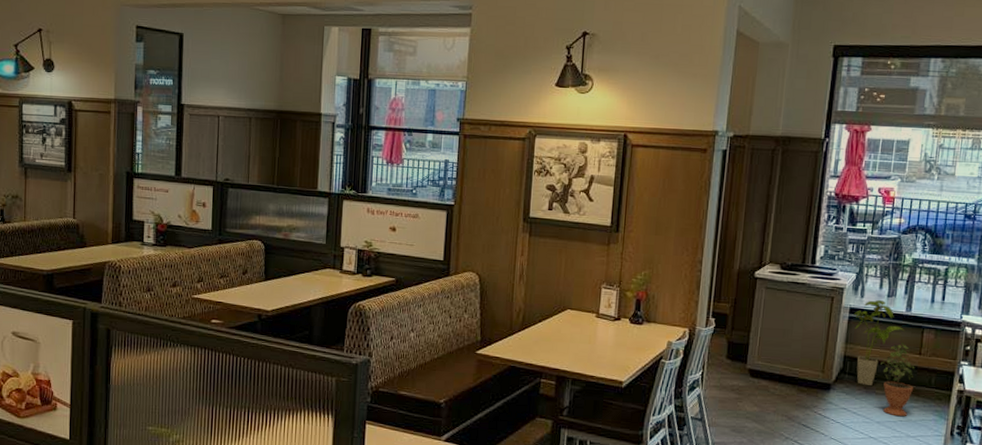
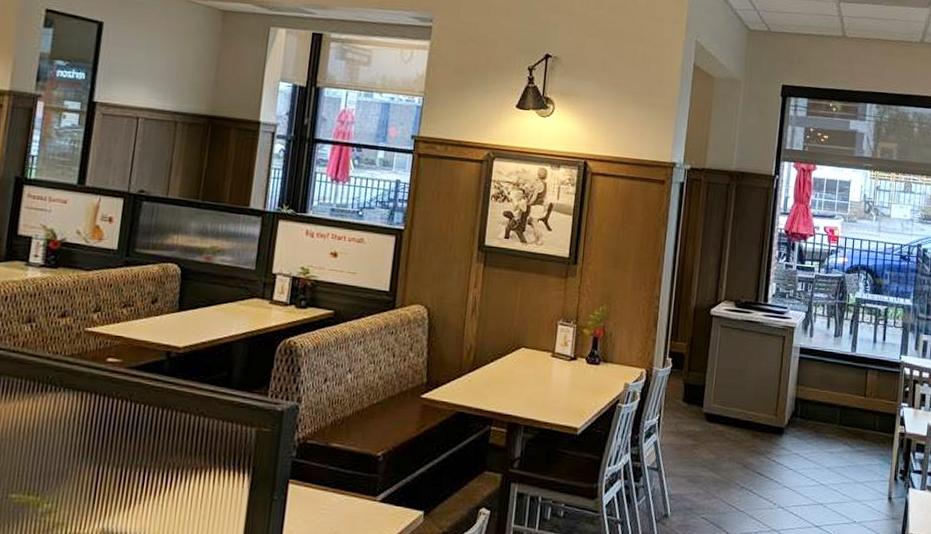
house plant: present [853,299,905,385] -> none [803,339,851,429]
potted plant: present [881,342,915,417] -> none [829,384,861,462]

